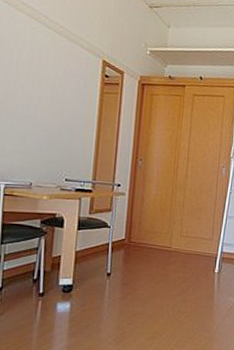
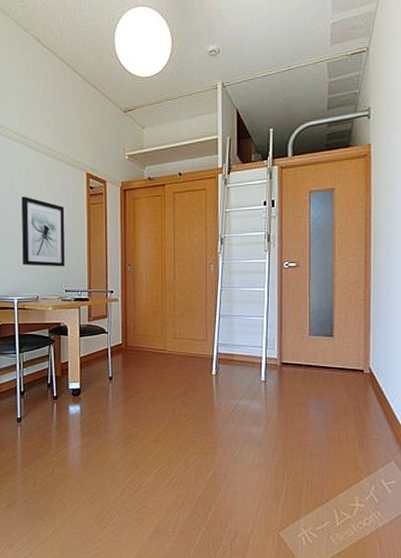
wall art: none [16,72,74,155] -> present [21,196,65,267]

